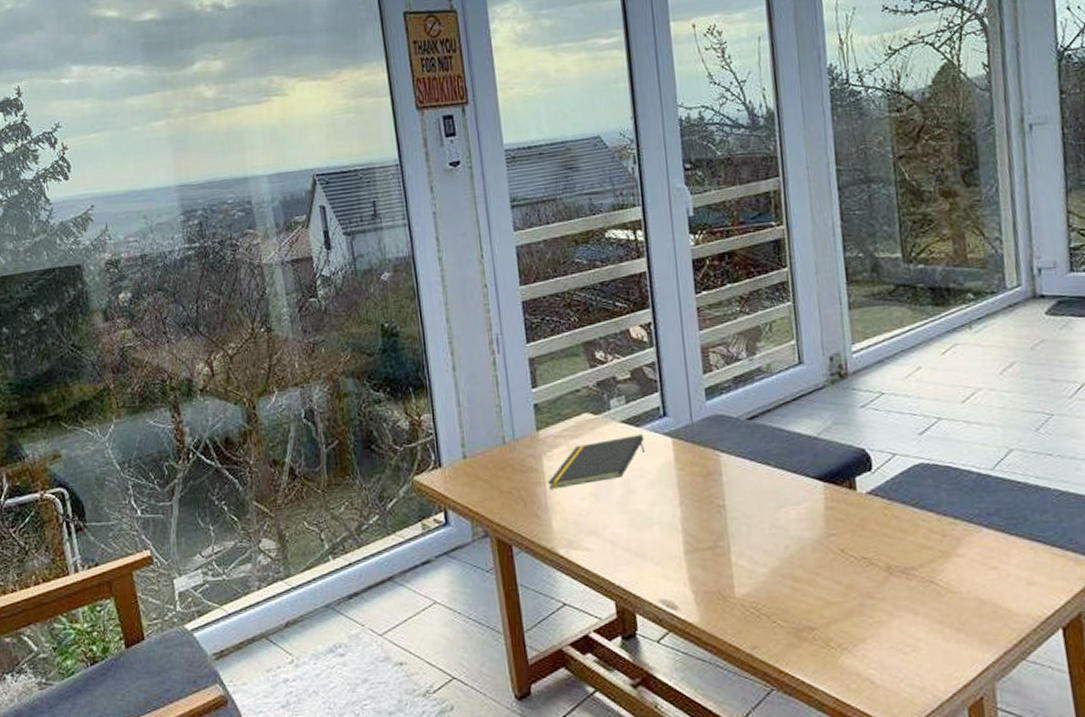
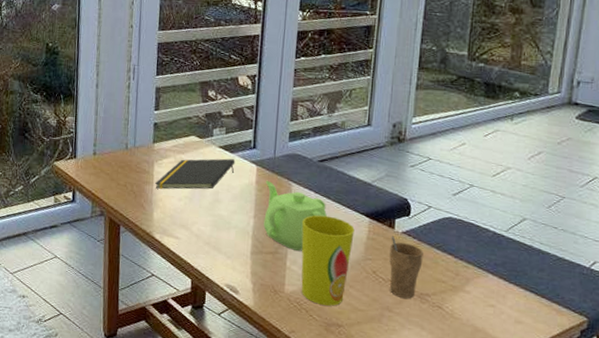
teapot: none [686,454,770,540] -> present [263,180,327,251]
cup: none [740,487,811,605] -> present [301,215,355,306]
cup: none [854,499,900,578] -> present [389,236,423,299]

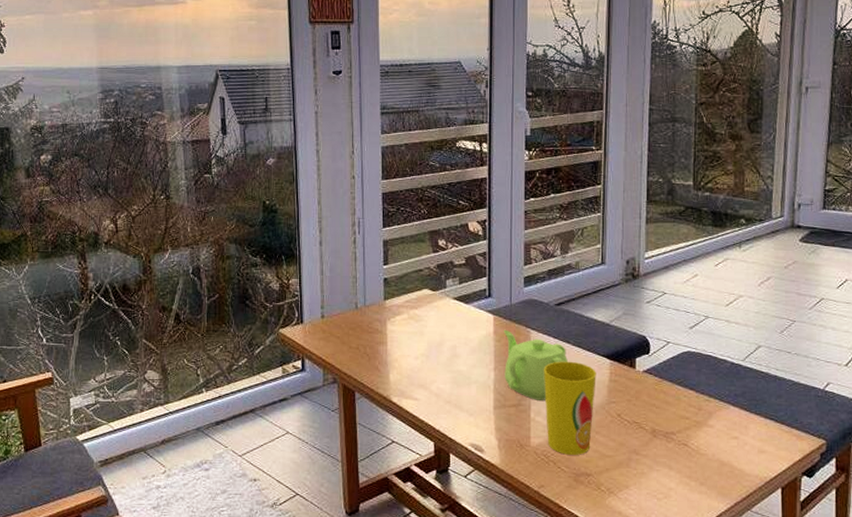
notepad: present [155,158,236,189] -> none [389,310,471,349]
cup: present [389,236,423,299] -> none [633,376,666,439]

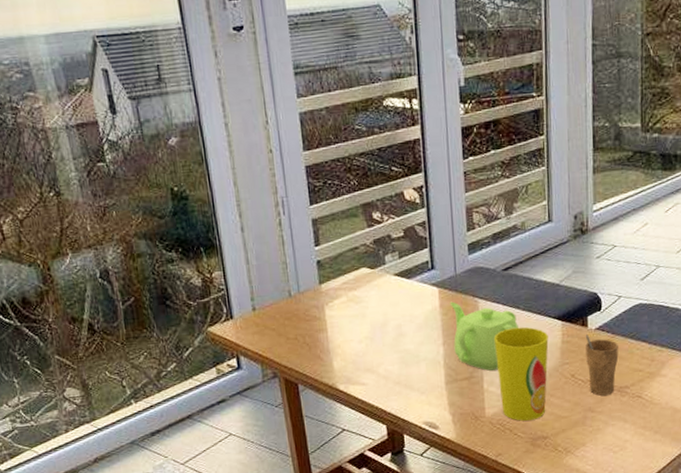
cup: none [633,376,666,439] -> present [585,334,619,396]

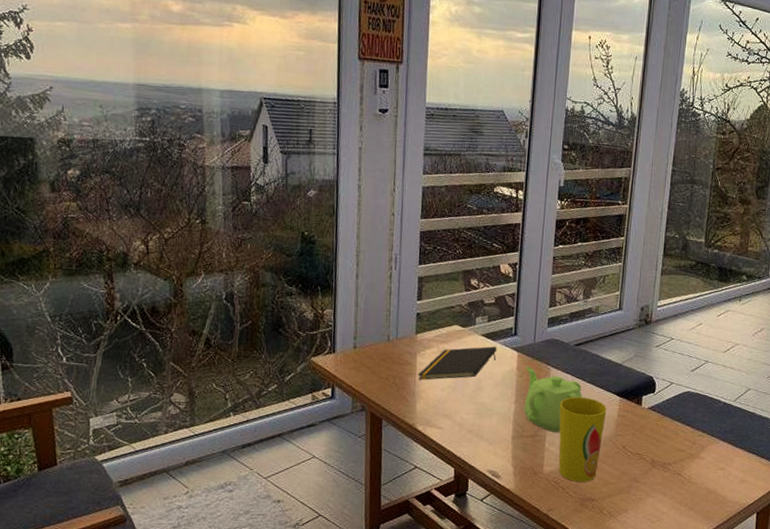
notepad: none [329,285,415,335] -> present [418,346,497,380]
cup: present [585,334,619,396] -> none [637,412,666,469]

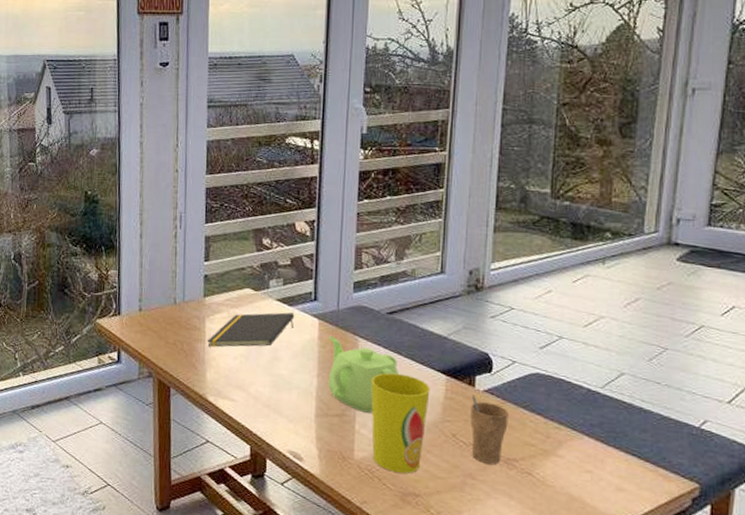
cup: none [637,412,666,469] -> present [470,395,509,464]

